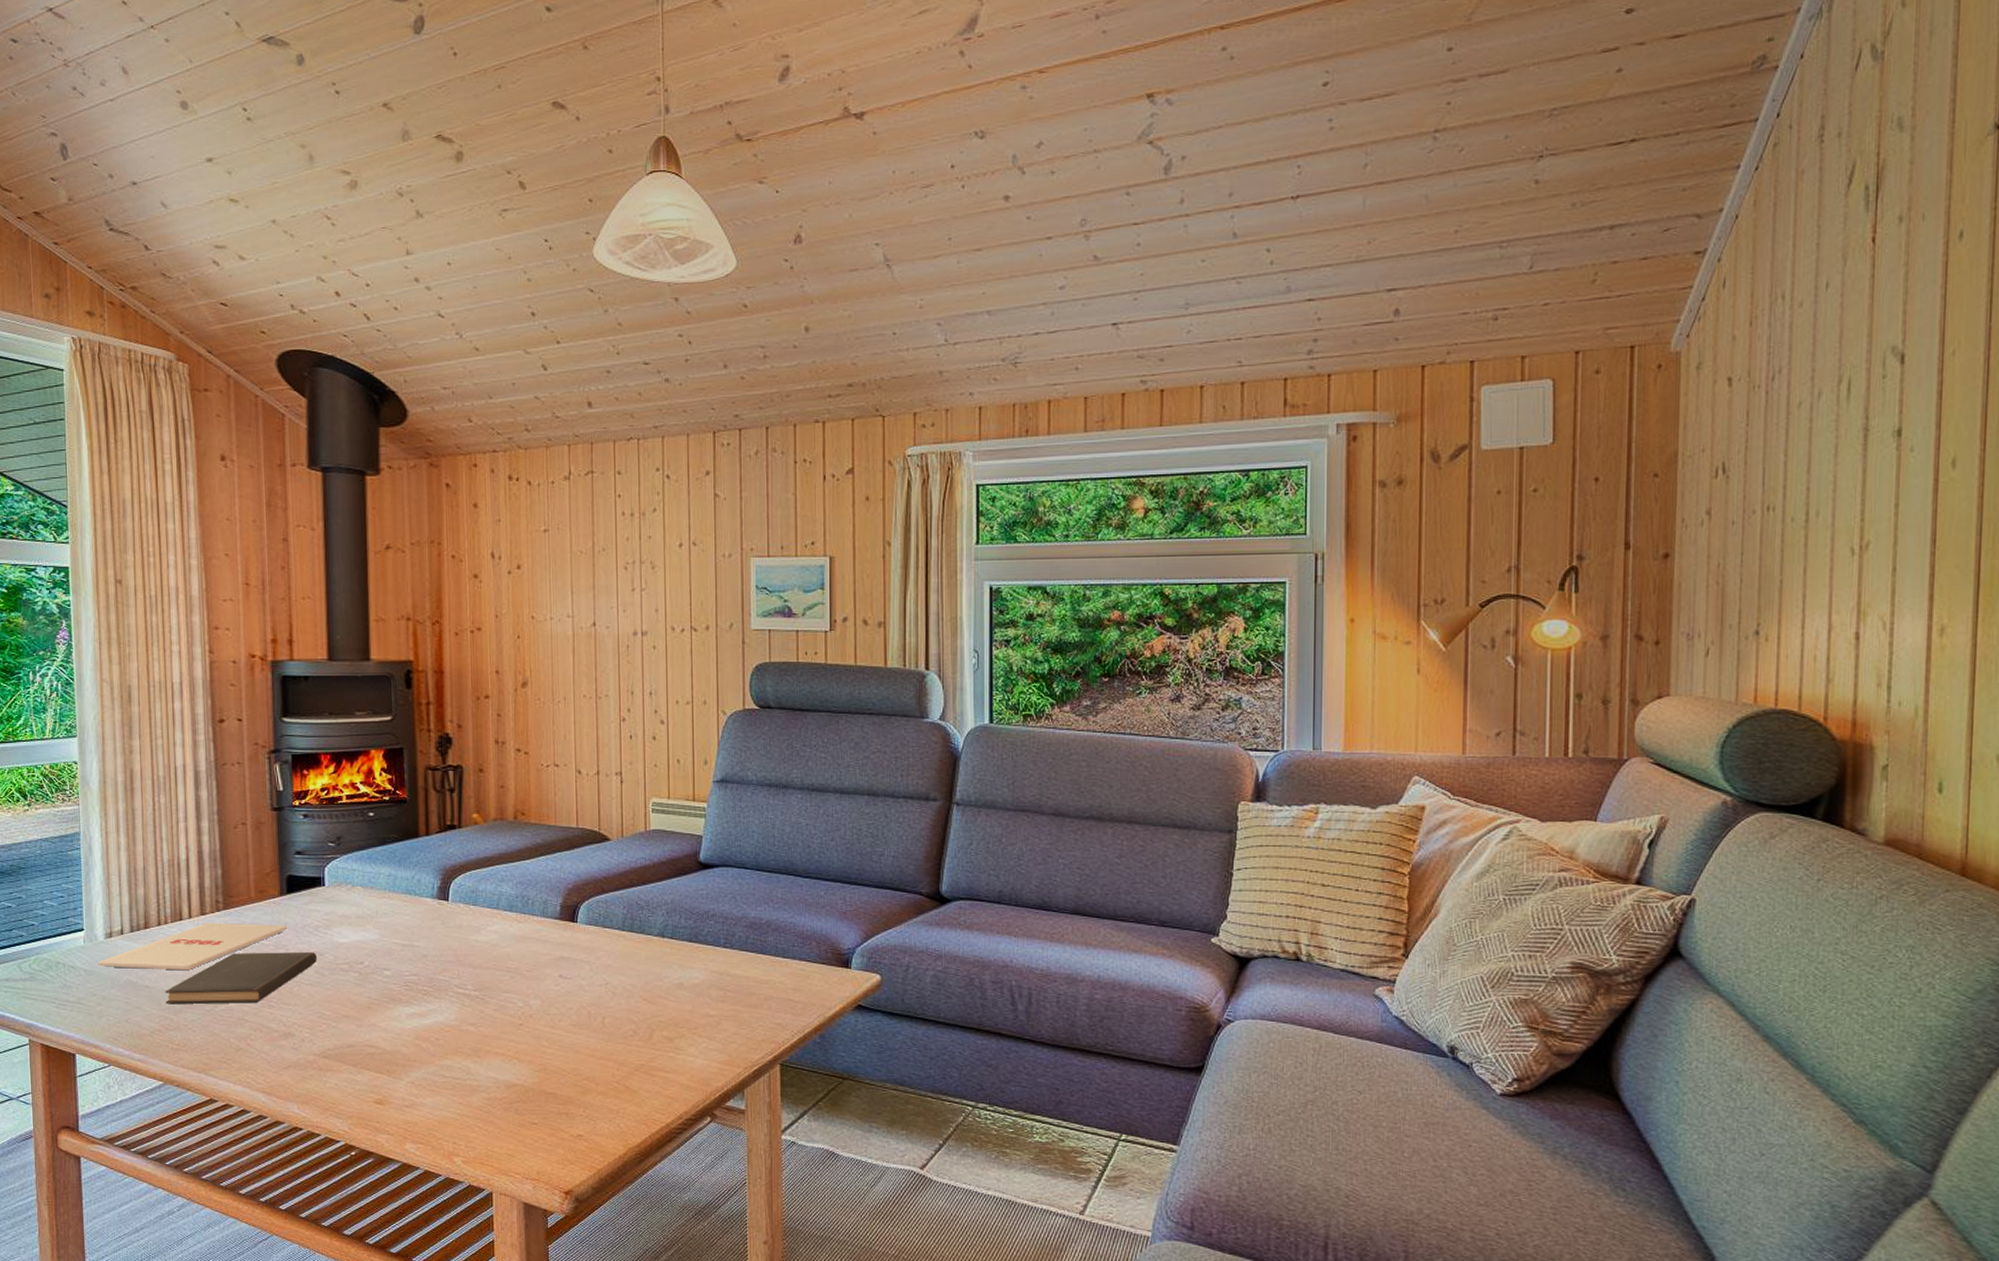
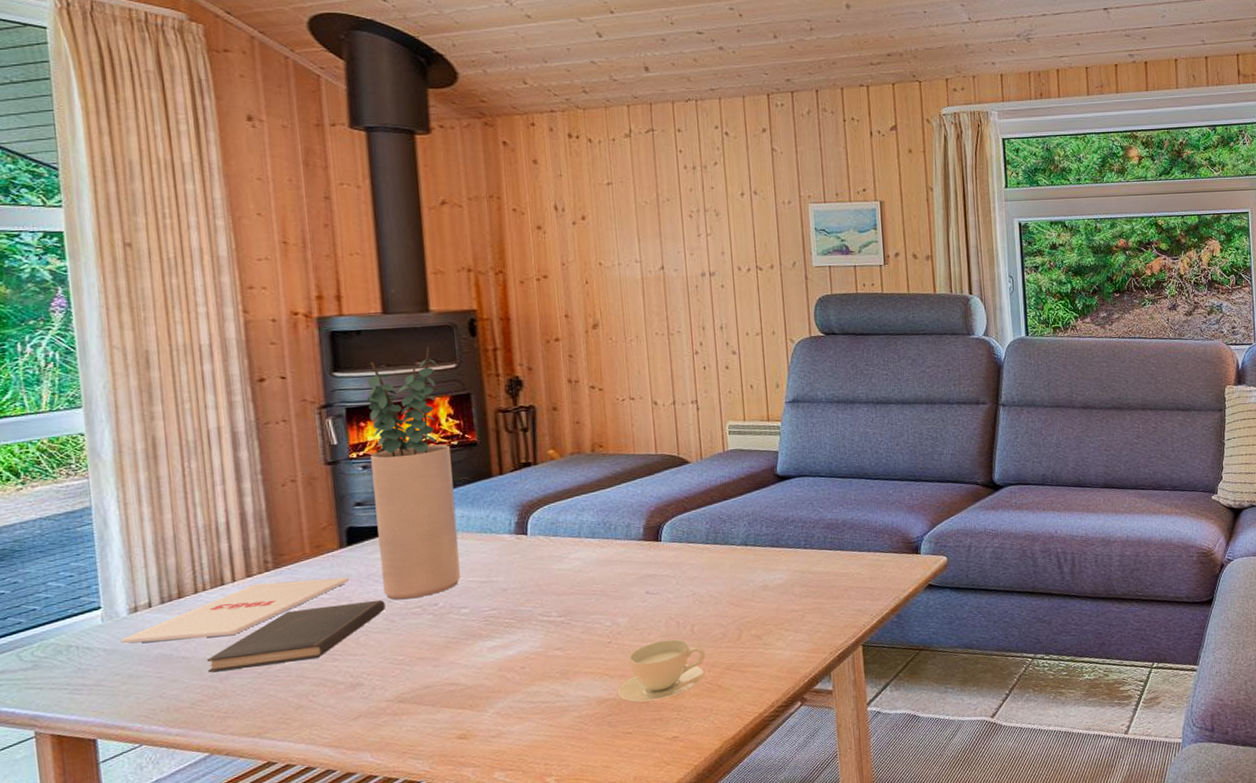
vase: none [310,696,386,954] -> present [367,346,460,600]
teacup: none [525,1030,614,1093] -> present [617,639,705,702]

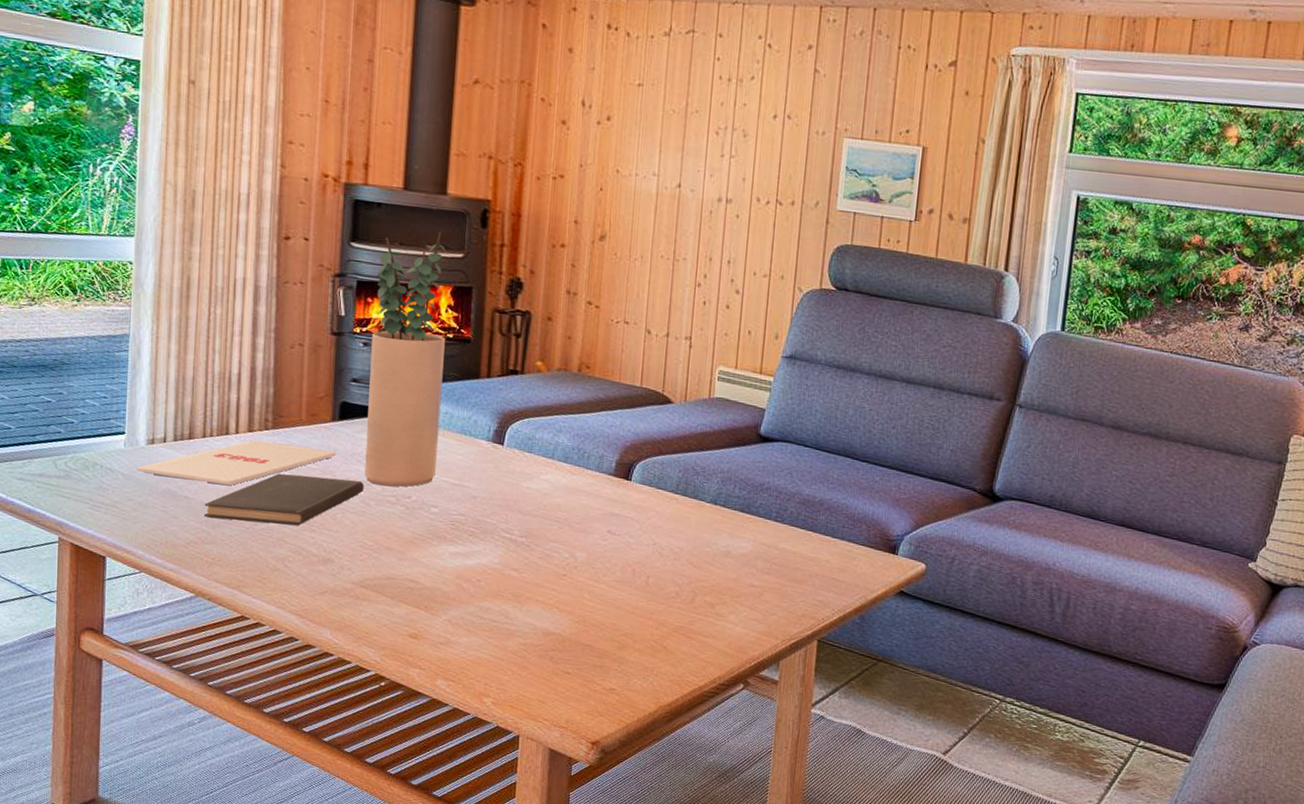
teacup: present [617,639,705,702] -> none [563,585,655,647]

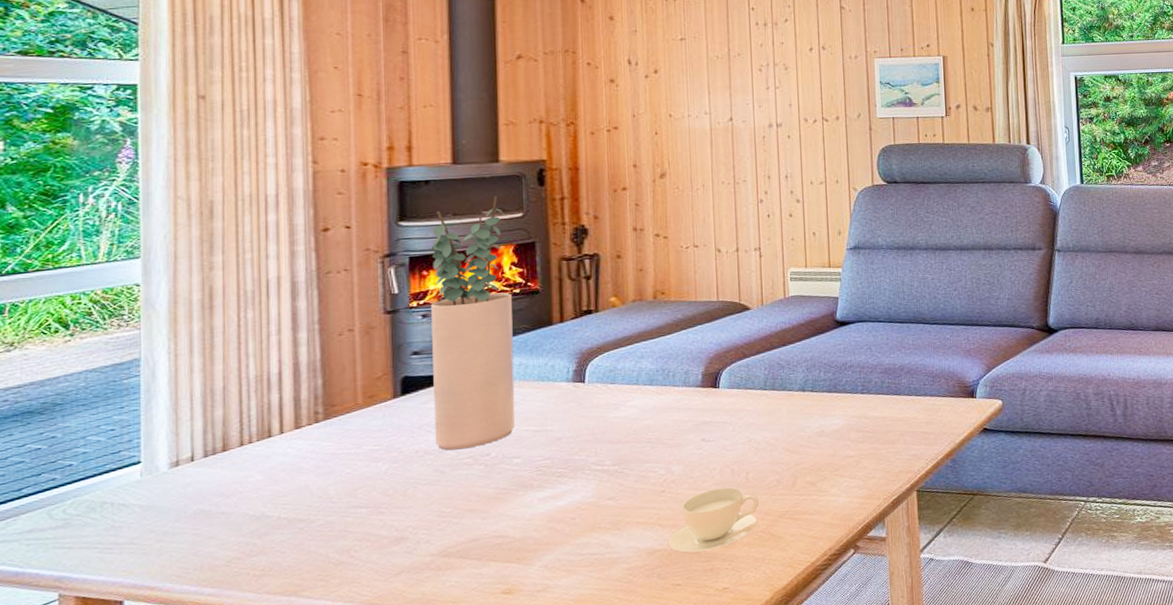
magazine: present [137,439,337,486] -> none [158,428,402,500]
hardcover book: present [203,473,364,525] -> none [246,450,436,529]
teacup: none [563,585,655,647] -> present [668,487,758,553]

